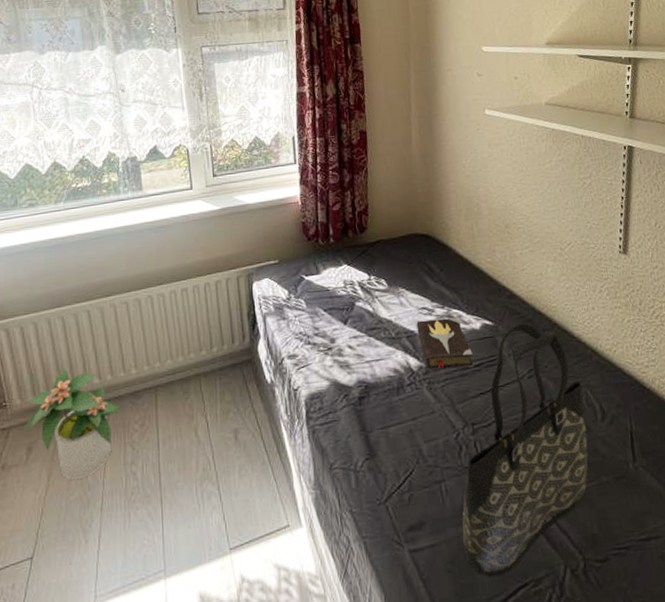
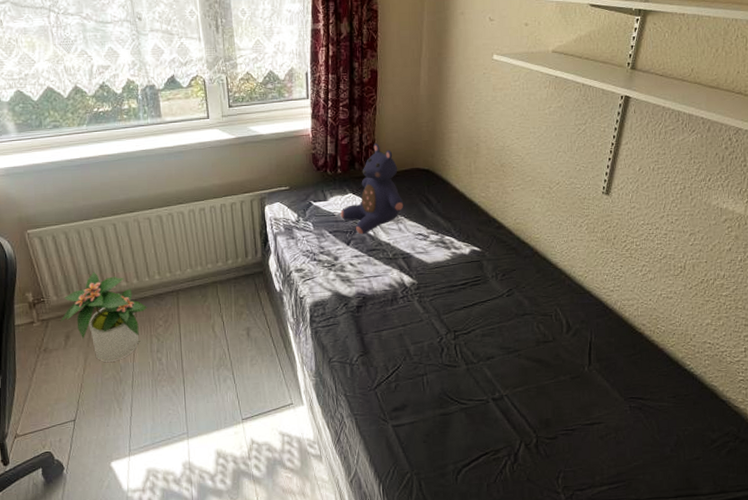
teddy bear: none [335,208,404,312] -> present [340,143,404,235]
hardback book: present [416,317,473,370] -> none [412,243,460,286]
tote bag: present [462,323,588,578] -> none [438,250,553,448]

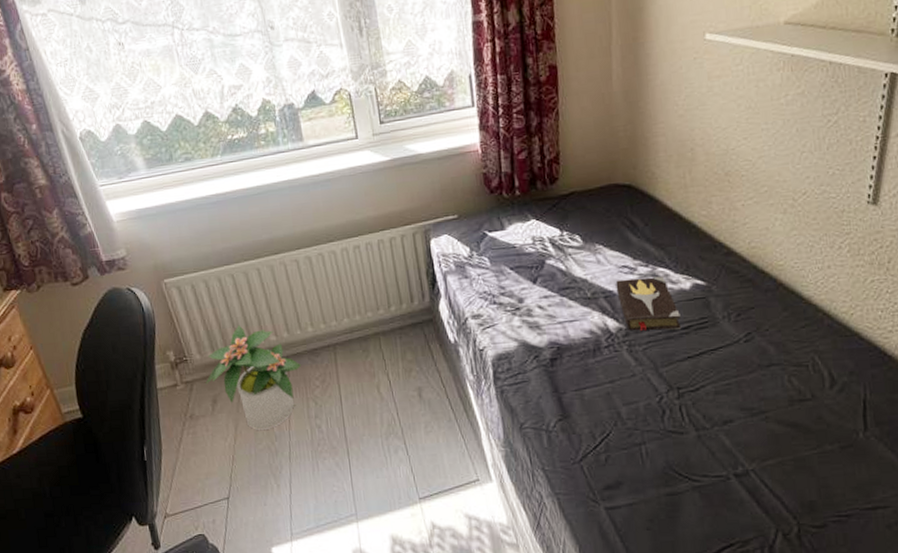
teddy bear: present [340,143,404,235] -> none [522,156,602,270]
hardback book: none [412,243,460,286] -> present [615,276,681,332]

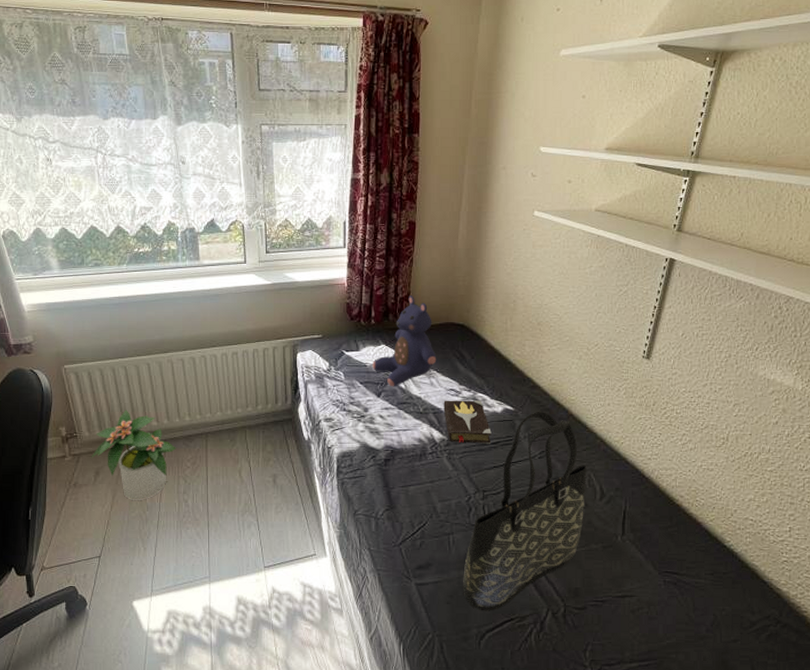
teddy bear: none [522,156,602,270] -> present [372,295,437,387]
tote bag: none [663,282,811,537] -> present [463,411,587,611]

